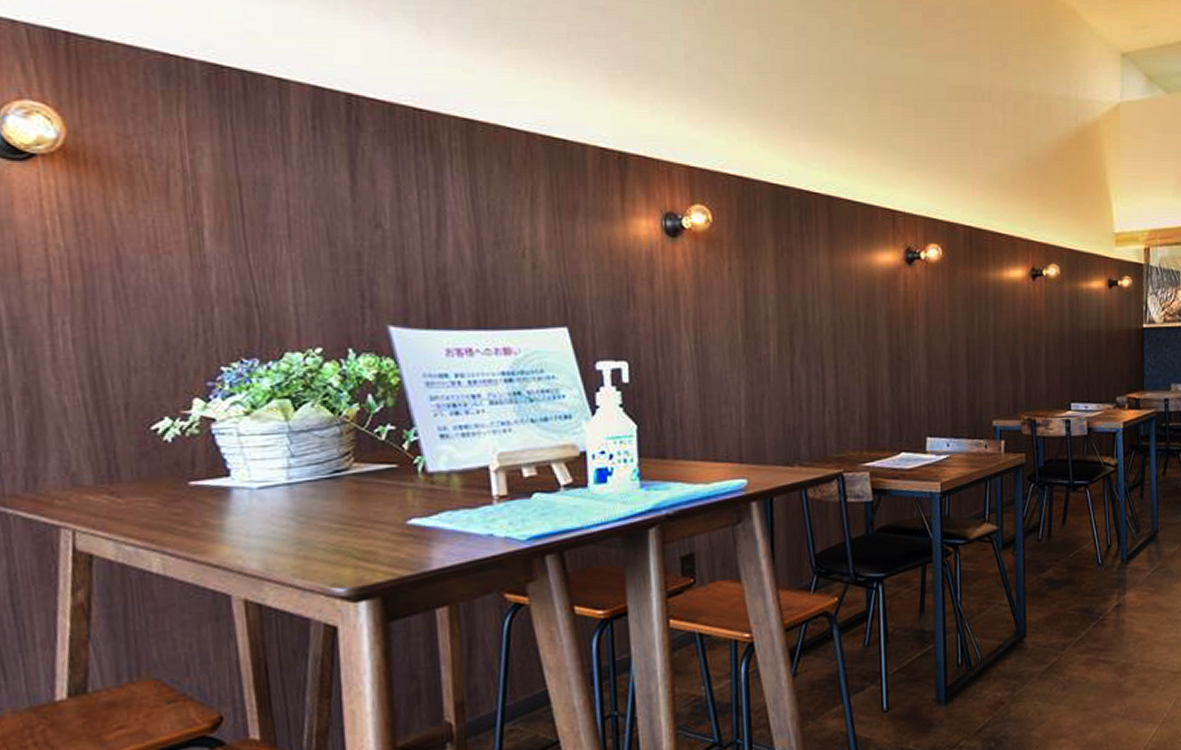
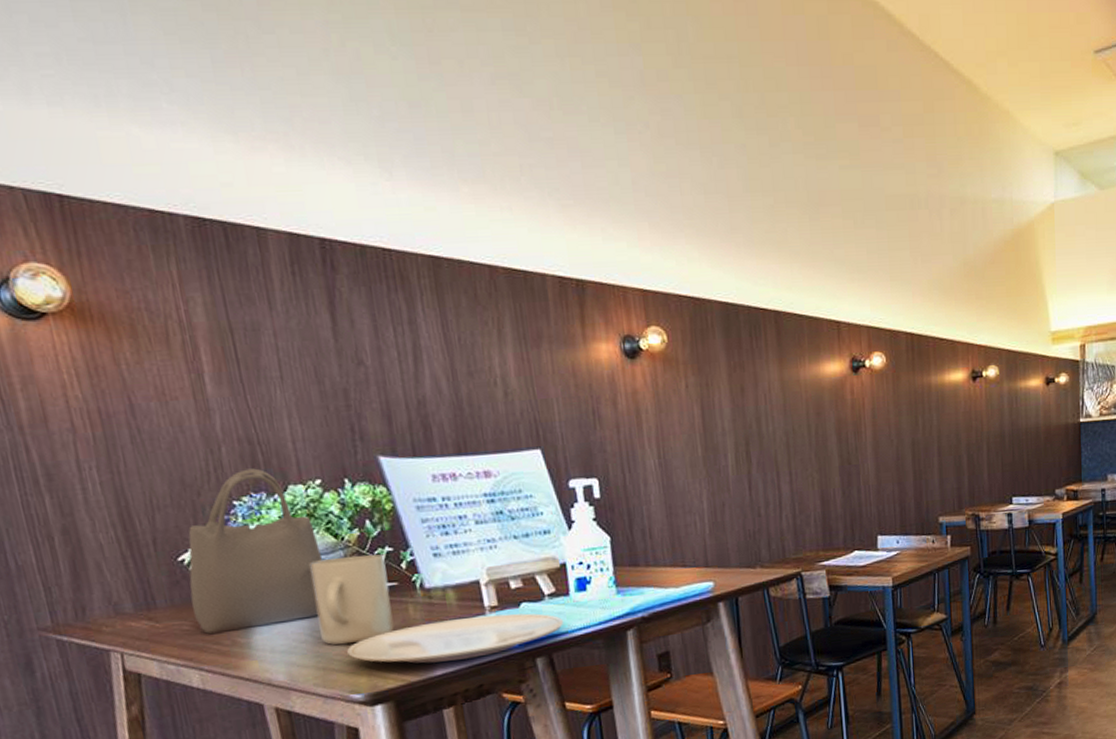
handbag: none [160,332,314,514] -> present [188,468,322,635]
cup: none [300,432,389,532] -> present [309,554,395,645]
plate: none [333,504,580,556] -> present [347,613,564,664]

